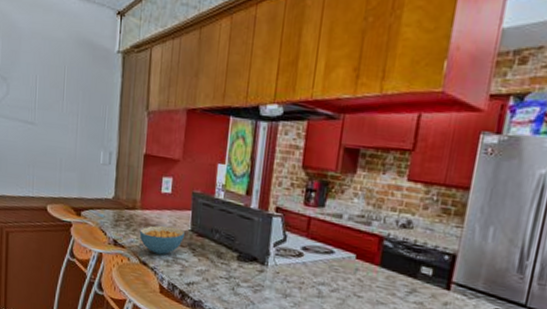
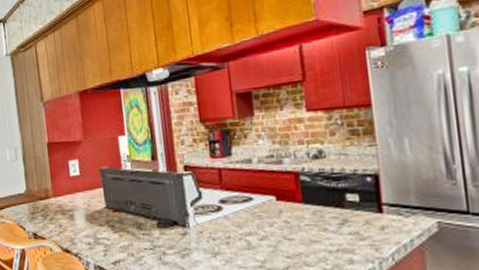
cereal bowl: present [139,225,186,255] -> none [56,207,102,239]

